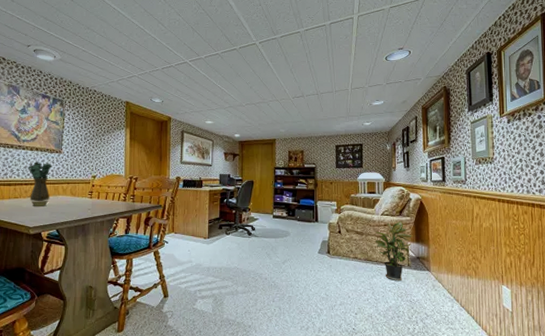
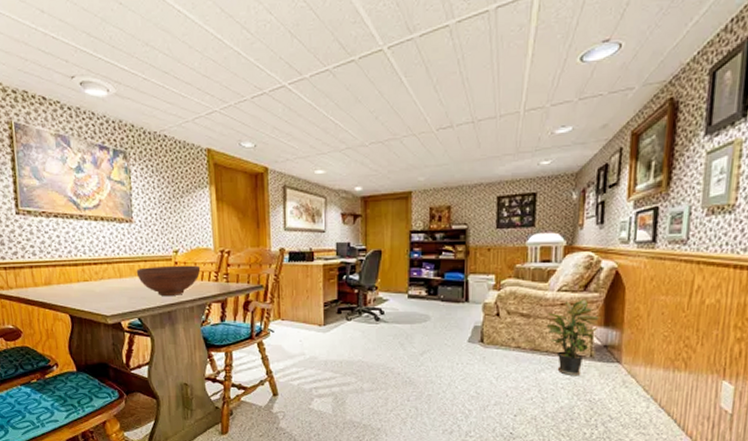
vase: present [28,160,52,206] -> none [94,233,125,291]
bowl: none [59,187,113,212] -> present [136,265,201,295]

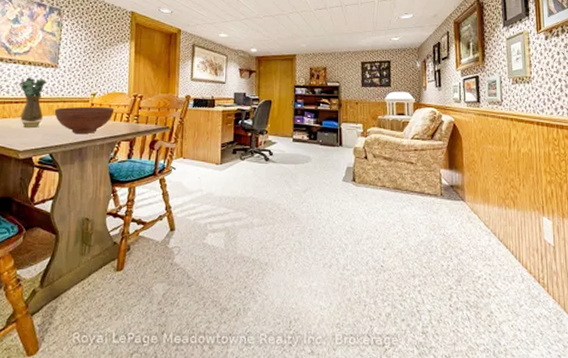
vase: none [94,233,125,291] -> present [19,76,46,128]
potted plant: present [546,299,599,375] -> none [404,146,445,212]

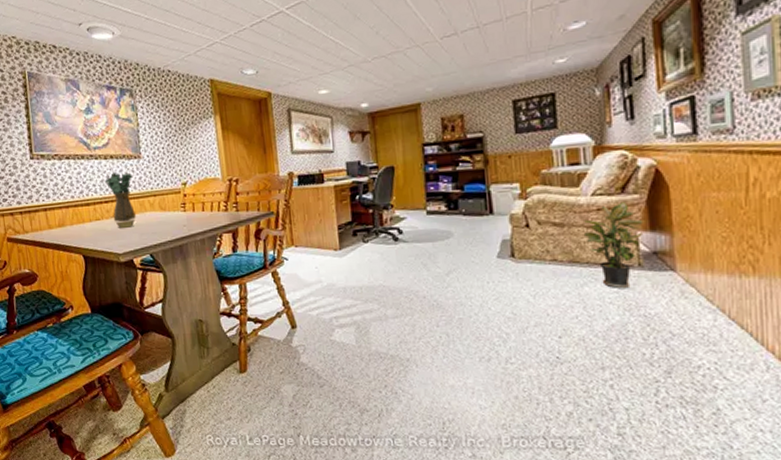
bowl: present [54,106,115,134] -> none [146,196,210,230]
potted plant: none [404,146,445,212] -> present [583,202,643,288]

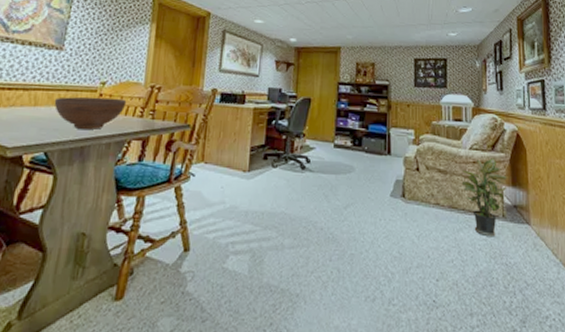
vase: present [105,171,136,228] -> none [12,58,48,120]
bowl: none [146,196,210,230] -> present [54,96,127,130]

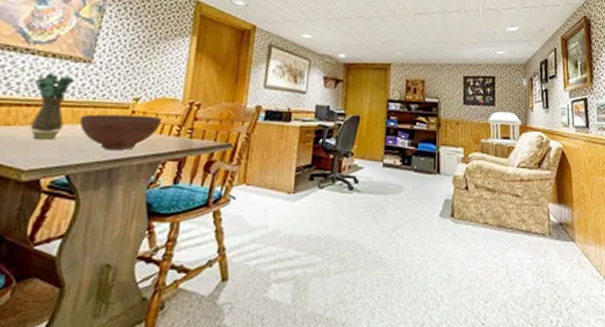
vase: none [12,58,48,120] -> present [29,71,74,140]
potted plant: present [461,158,507,236] -> none [509,176,553,254]

